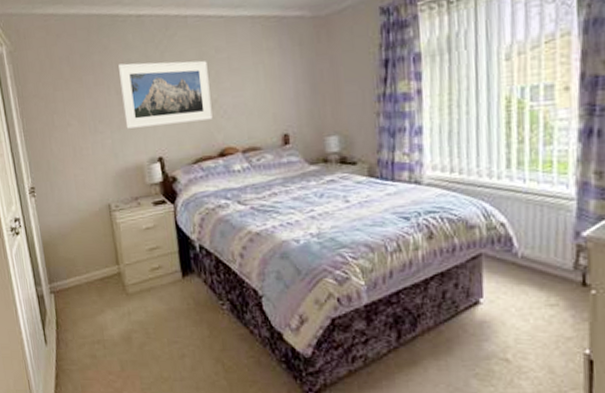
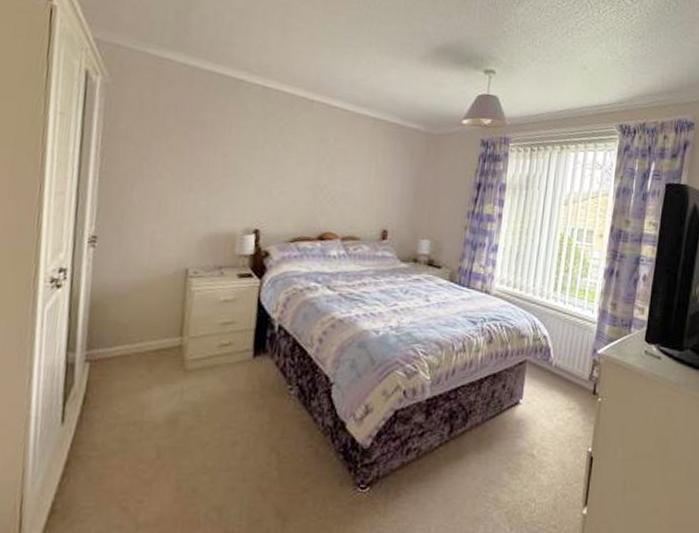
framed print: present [117,60,213,129] -> none [225,128,324,203]

